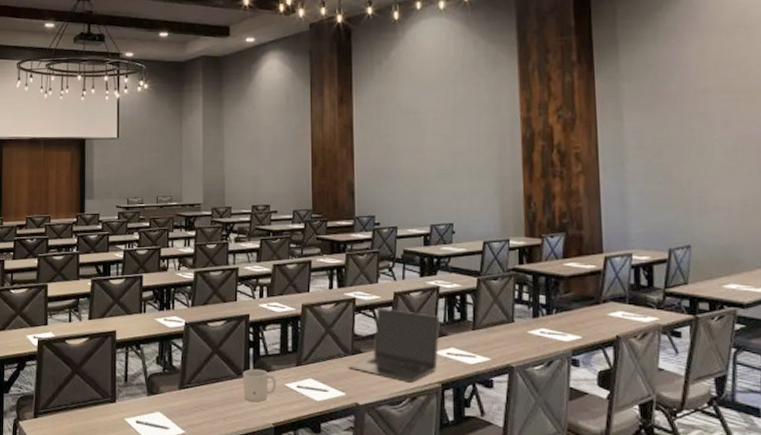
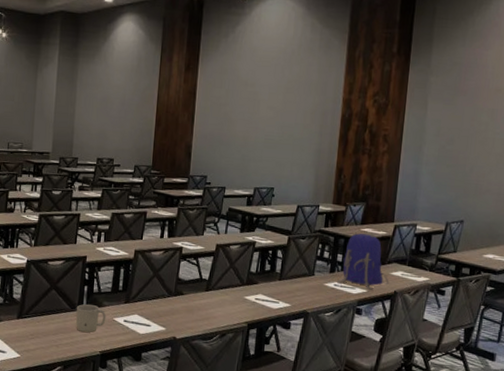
laptop: present [348,307,440,383] -> none [170,256,253,322]
backpack: none [543,268,608,336] -> present [337,232,389,290]

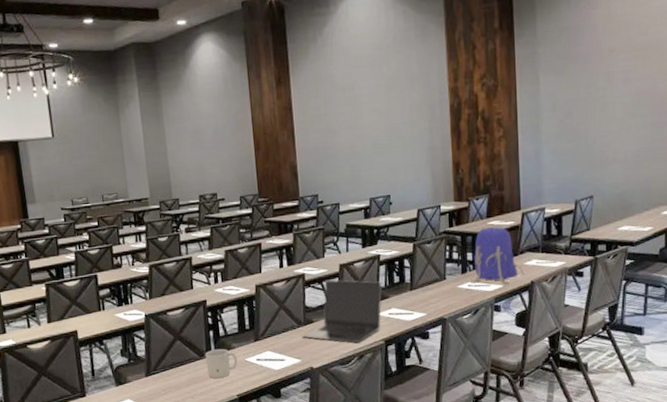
laptop: none [170,256,253,322] -> present [301,279,382,343]

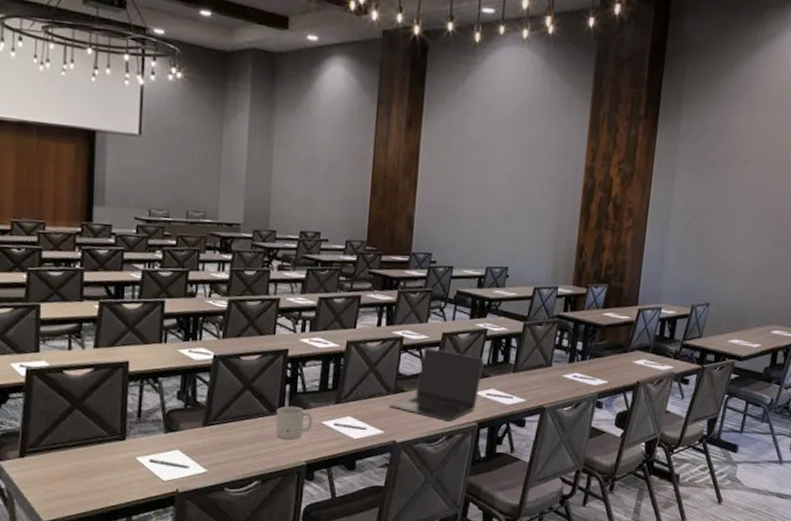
backpack: present [471,227,524,284] -> none [576,317,632,381]

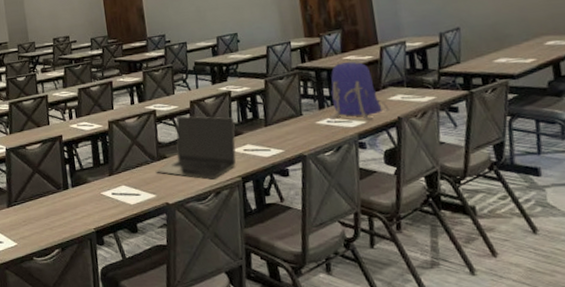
mug: present [275,405,313,440] -> none [62,182,94,212]
backpack: none [576,317,632,381] -> present [330,61,390,120]

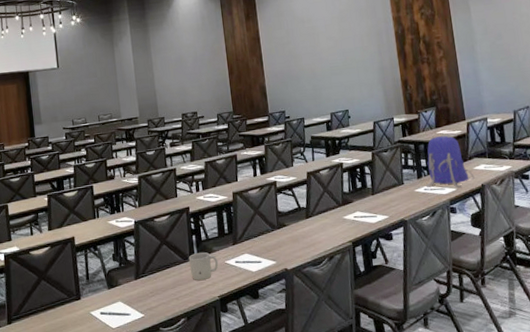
mug: none [62,182,94,212] -> present [188,252,219,281]
laptop: present [155,115,237,179] -> none [275,186,348,245]

